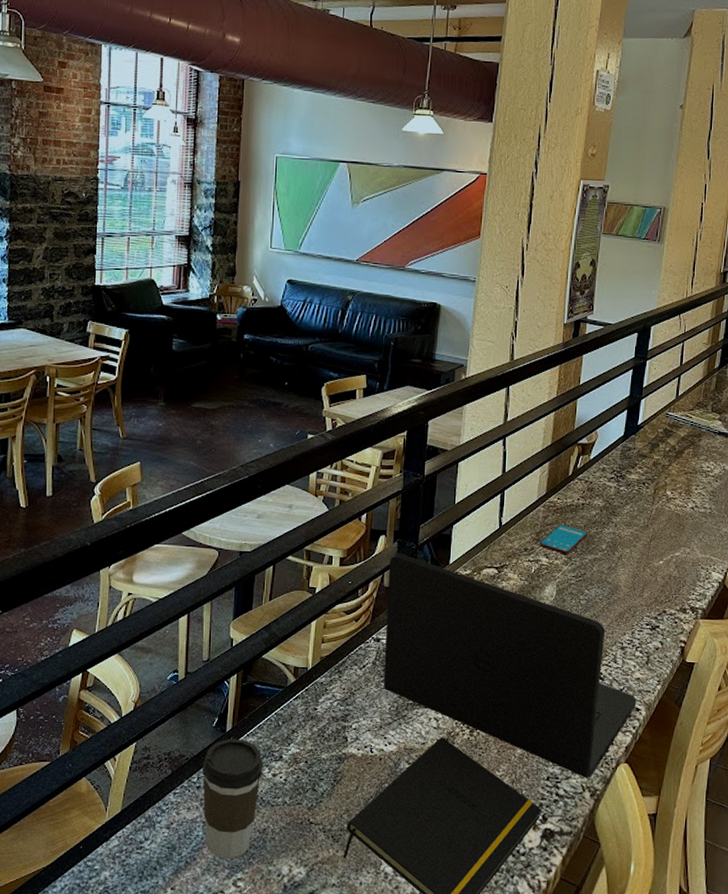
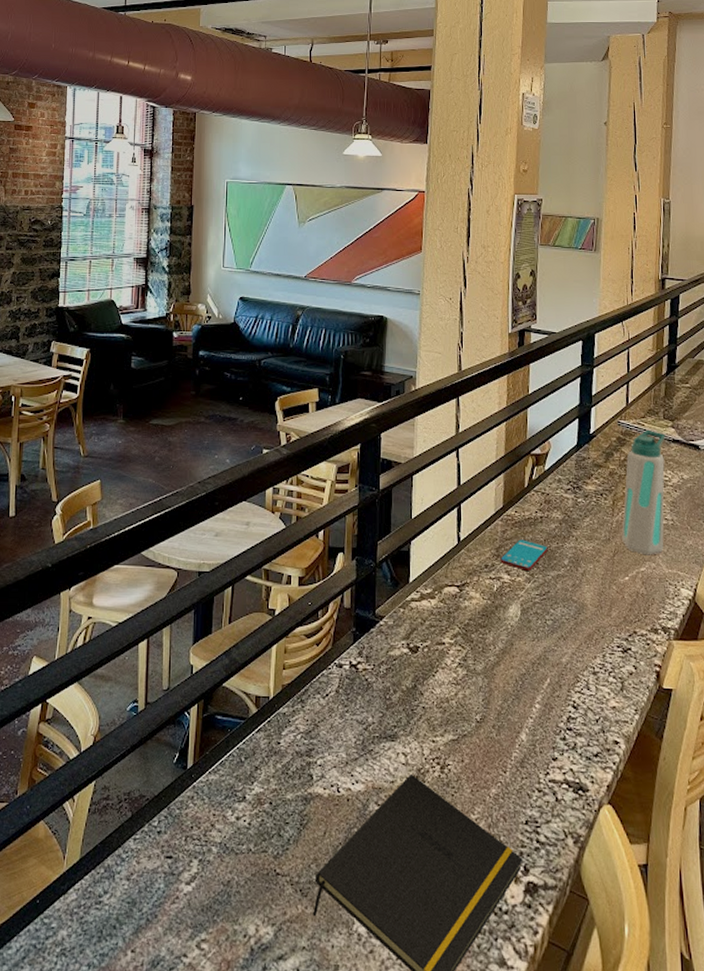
coffee cup: present [203,739,264,859] -> none [163,777,226,917]
laptop: present [383,552,637,778] -> none [347,571,615,822]
water bottle: none [660,422,712,541] -> present [622,429,666,555]

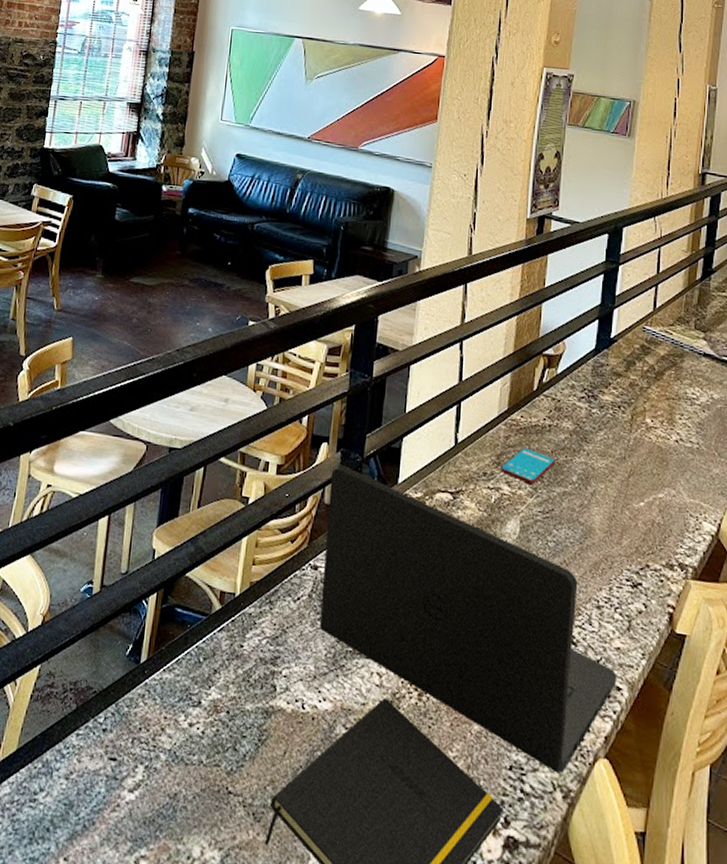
laptop: none [347,571,615,822] -> present [319,464,617,774]
water bottle: present [622,429,666,555] -> none [639,339,696,481]

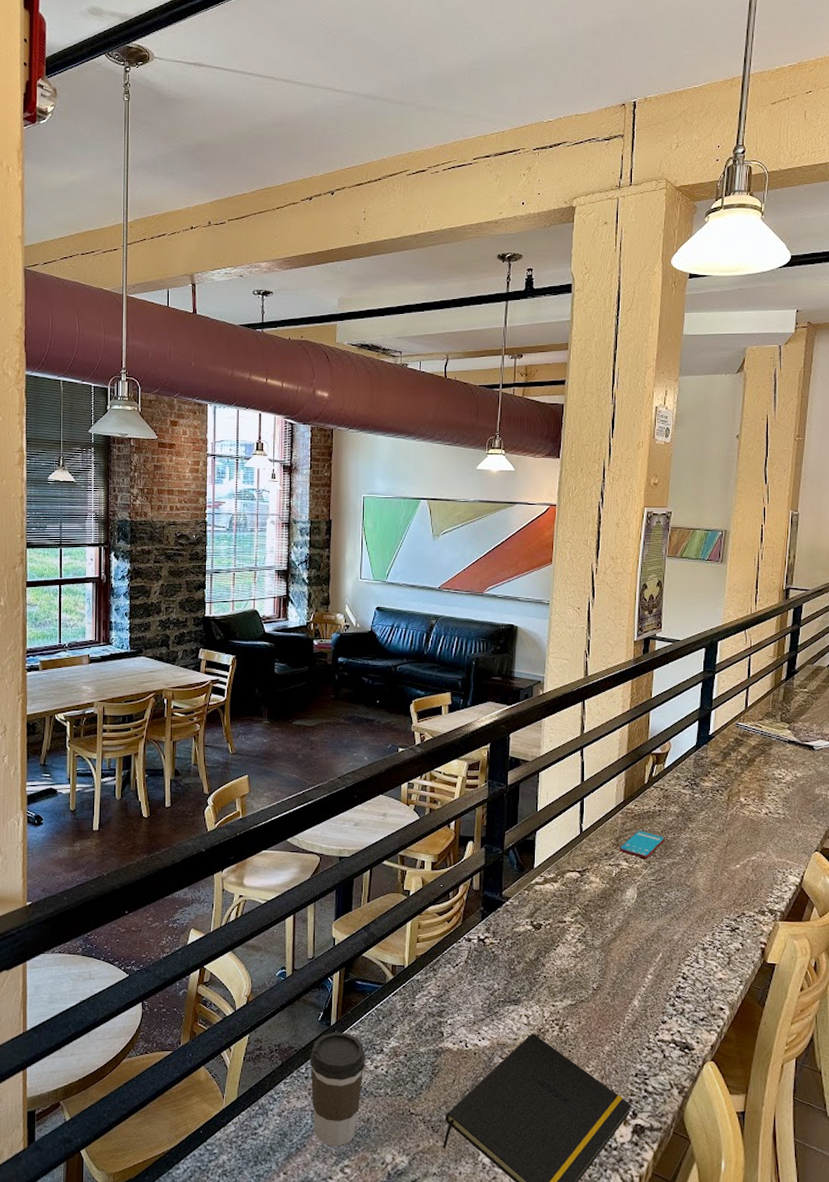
coffee cup: none [107,672,180,829] -> present [310,1032,366,1147]
laptop: present [319,464,617,774] -> none [475,857,720,1076]

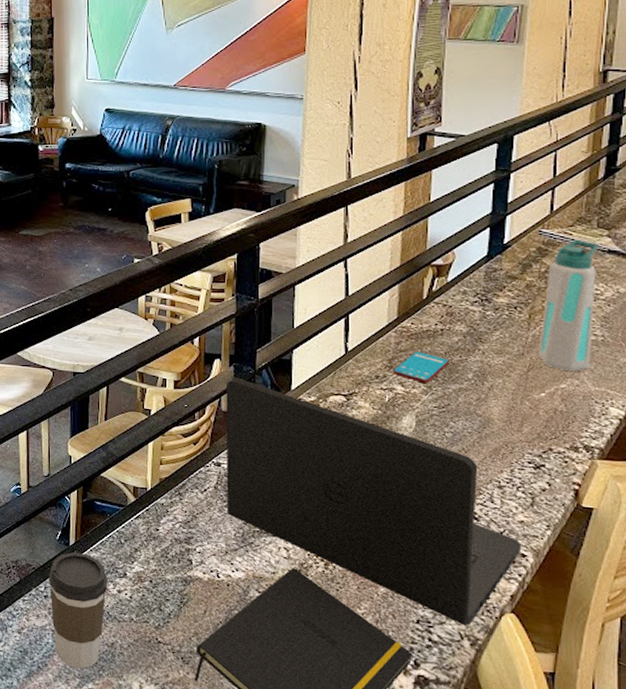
laptop: none [475,857,720,1076] -> present [226,377,522,626]
water bottle: none [735,731,782,846] -> present [539,239,599,372]

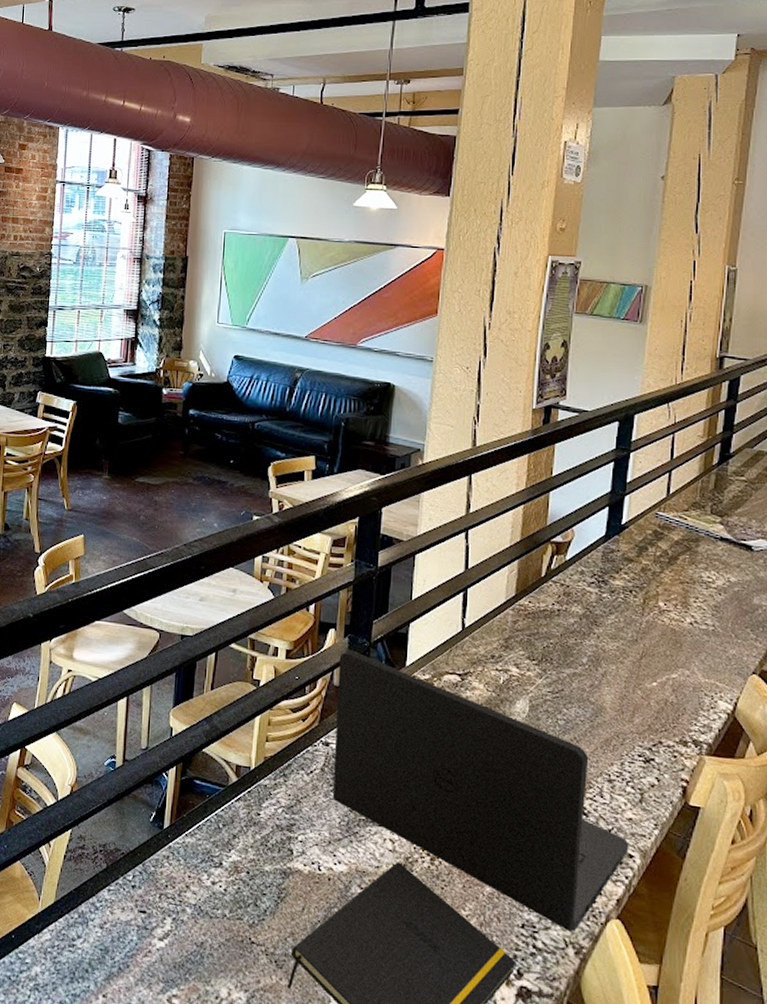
coffee cup: present [49,552,108,669] -> none [138,836,202,972]
smartphone: present [393,351,449,383] -> none [509,632,565,666]
water bottle: present [539,239,599,372] -> none [652,524,712,662]

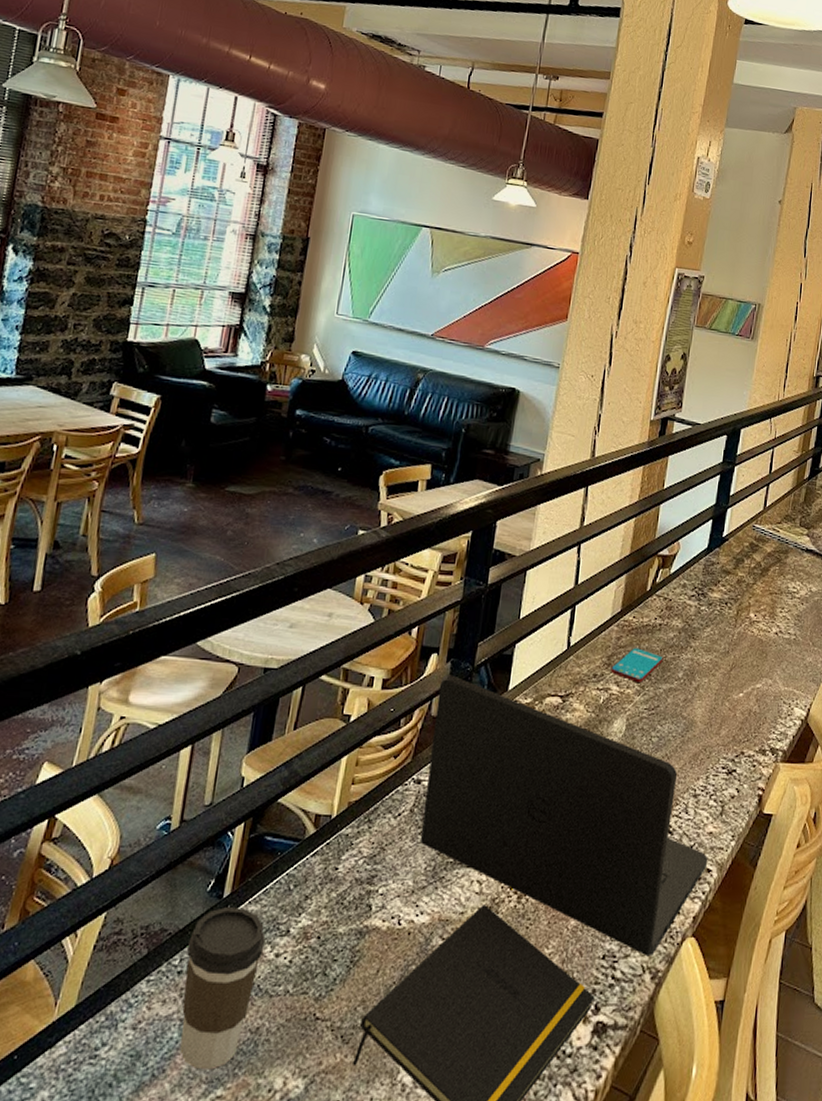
coffee cup: none [138,836,202,972] -> present [180,907,266,1070]
smartphone: none [509,632,565,666] -> present [611,648,664,682]

